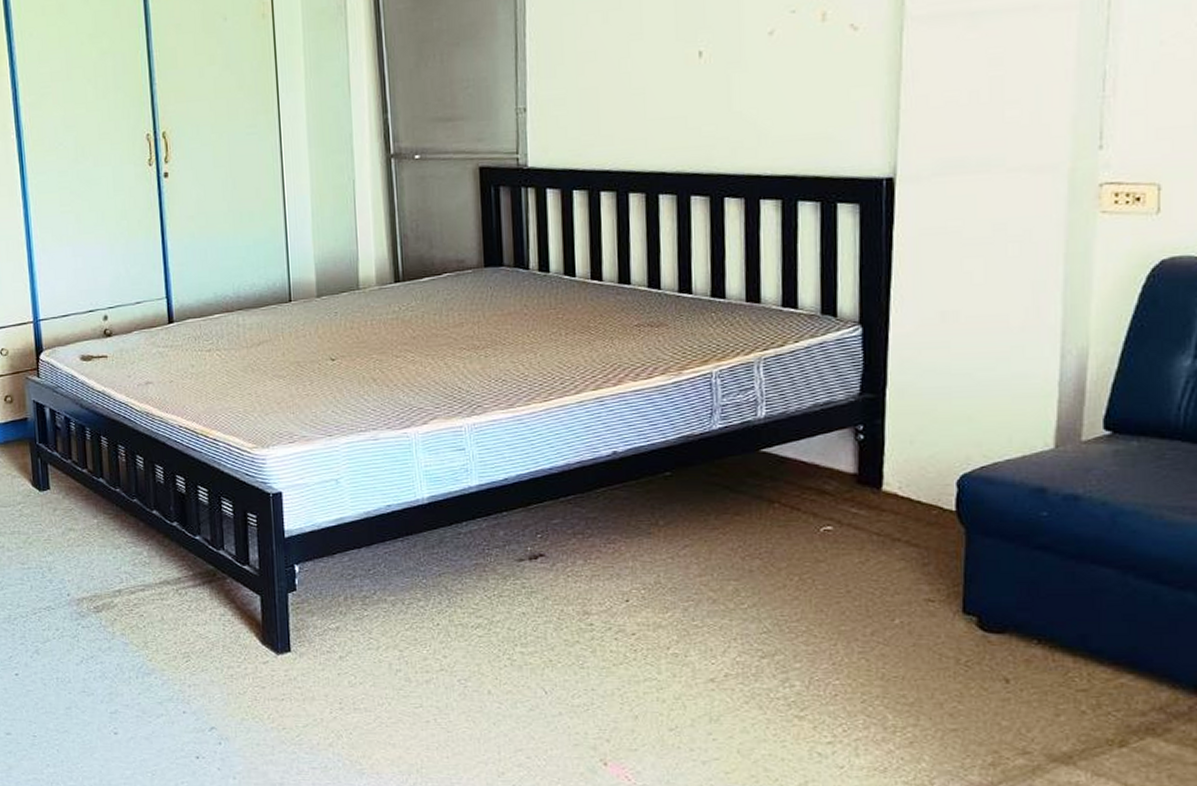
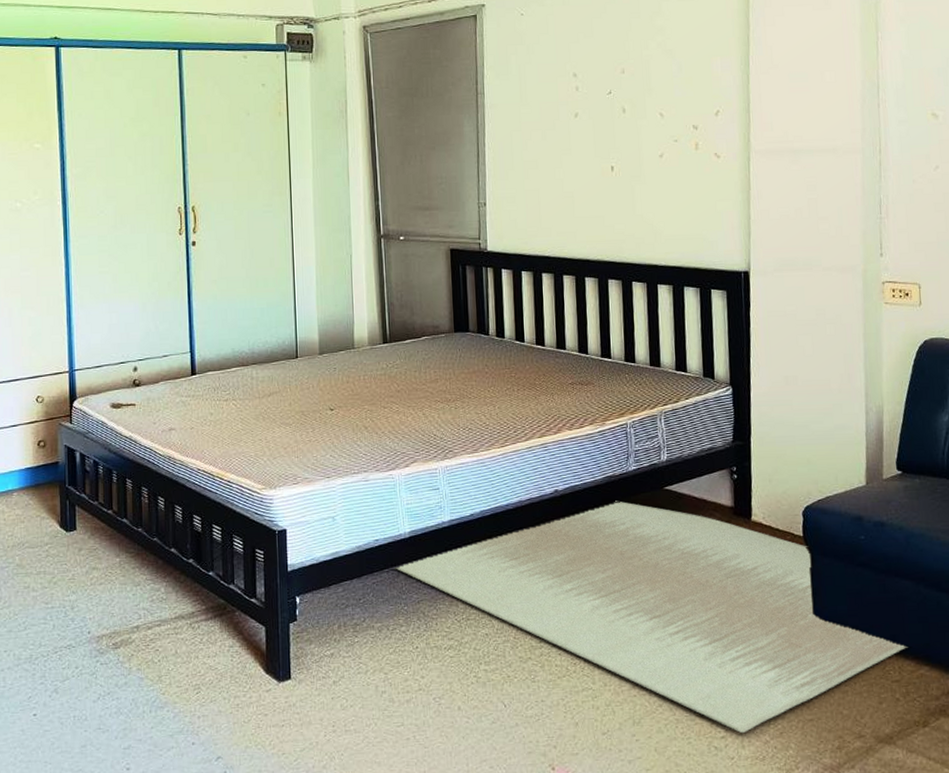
rug: none [411,464,1103,740] -> present [395,500,908,734]

